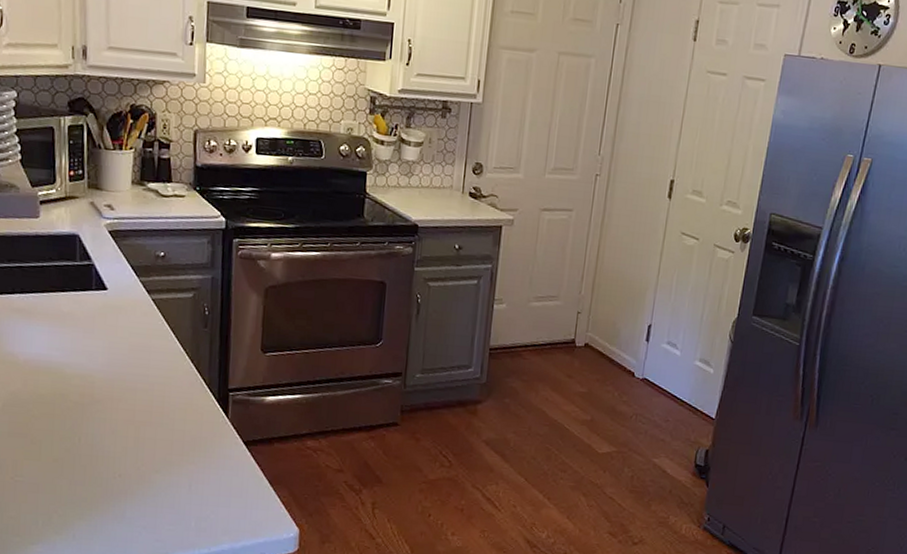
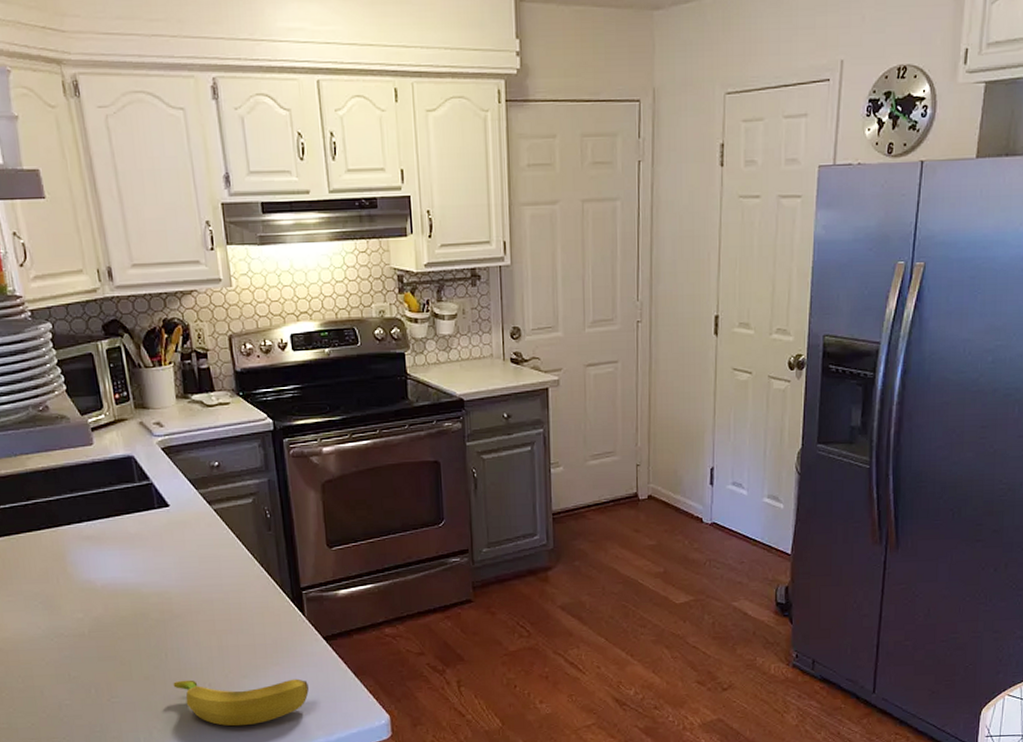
banana: none [82,467,221,522] -> present [173,678,309,727]

